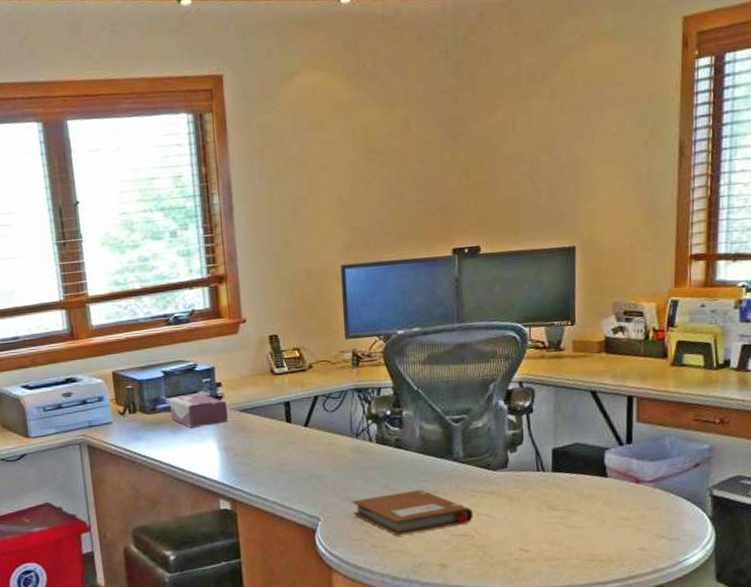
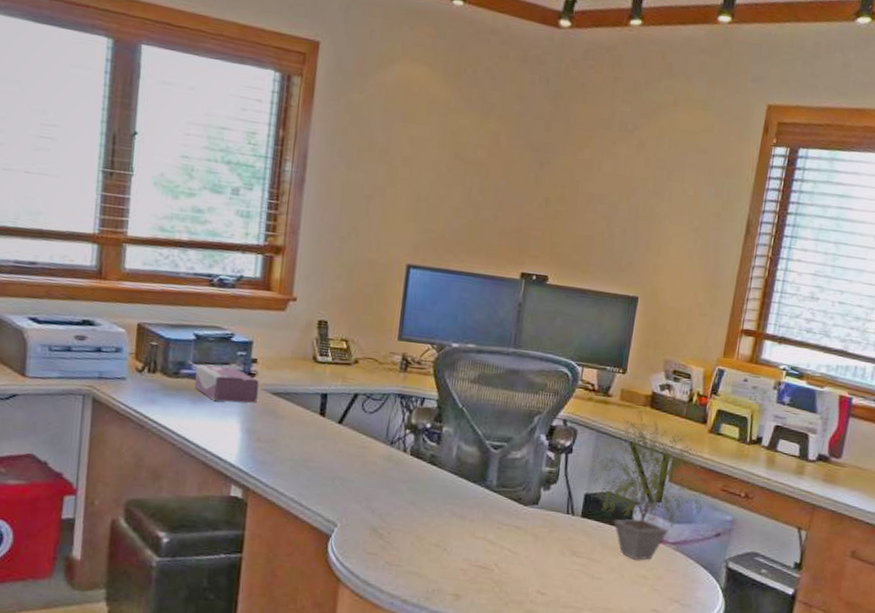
notebook: present [352,489,473,536] -> none [373,511,496,557]
potted plant: none [548,357,677,504] -> present [584,410,707,560]

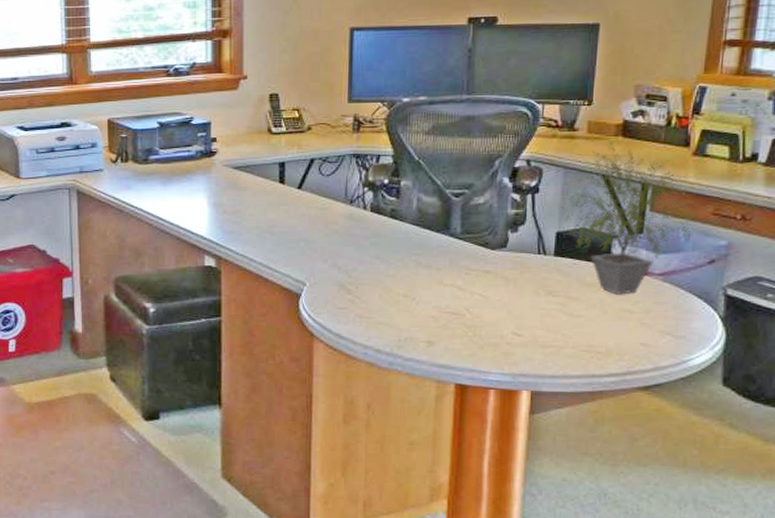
tissue box: present [194,364,259,403] -> none [163,149,220,180]

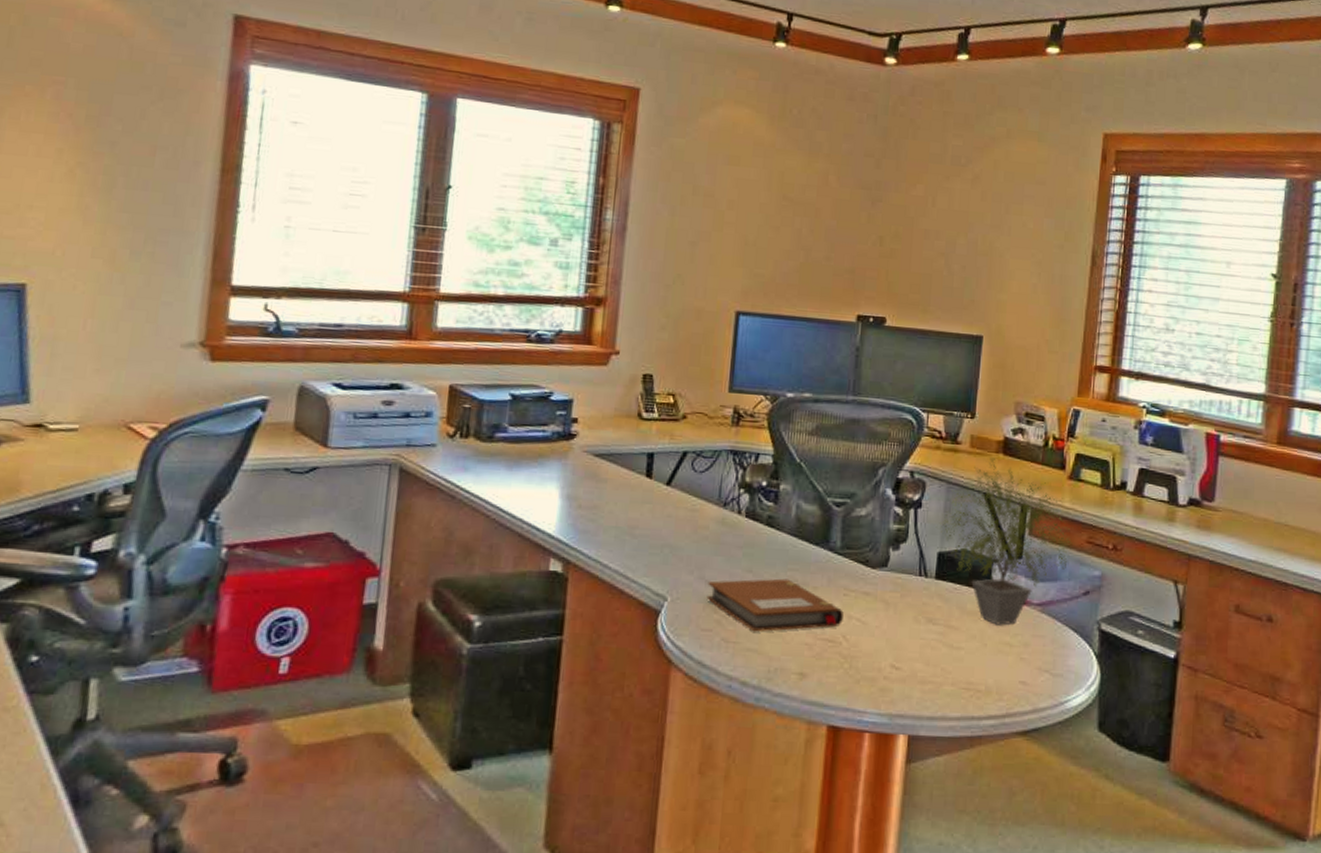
notebook: none [340,262,466,309] -> present [706,578,843,632]

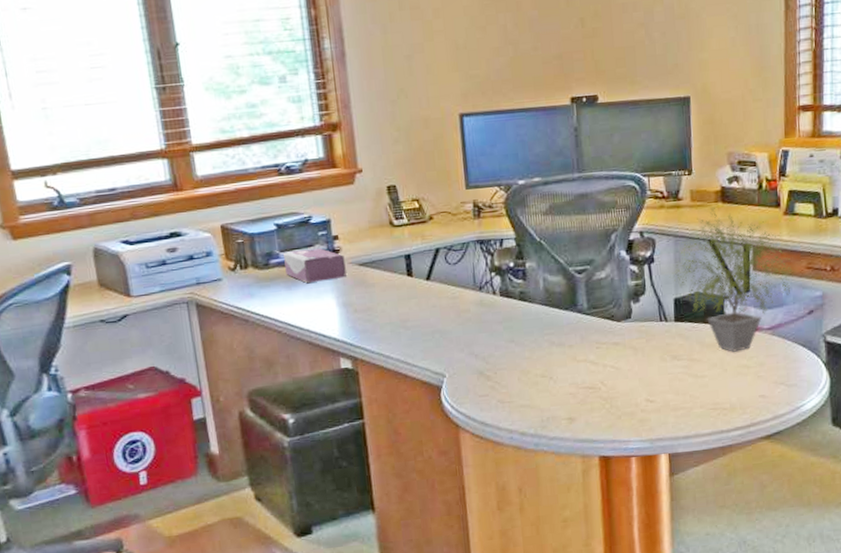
tissue box: none [510,427,580,467] -> present [283,248,347,283]
notebook: present [706,578,843,632] -> none [477,342,599,391]

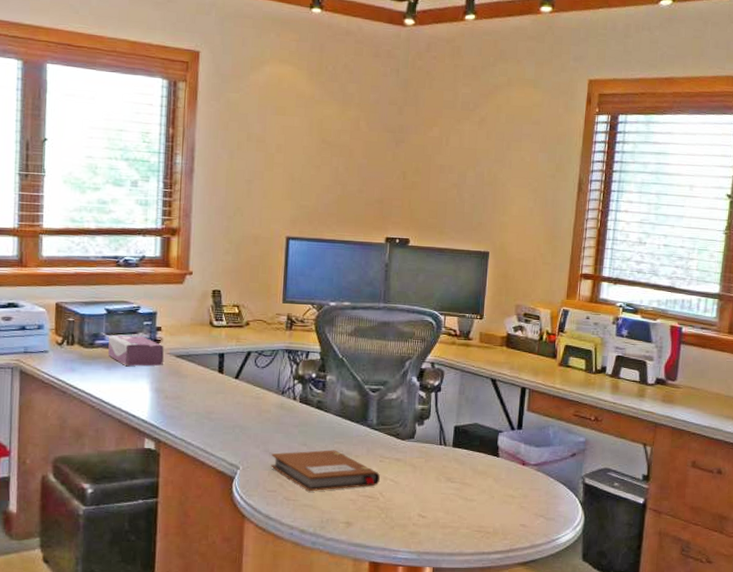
notebook: none [477,342,599,391] -> present [271,450,380,492]
potted plant: present [669,207,792,352] -> none [452,350,560,482]

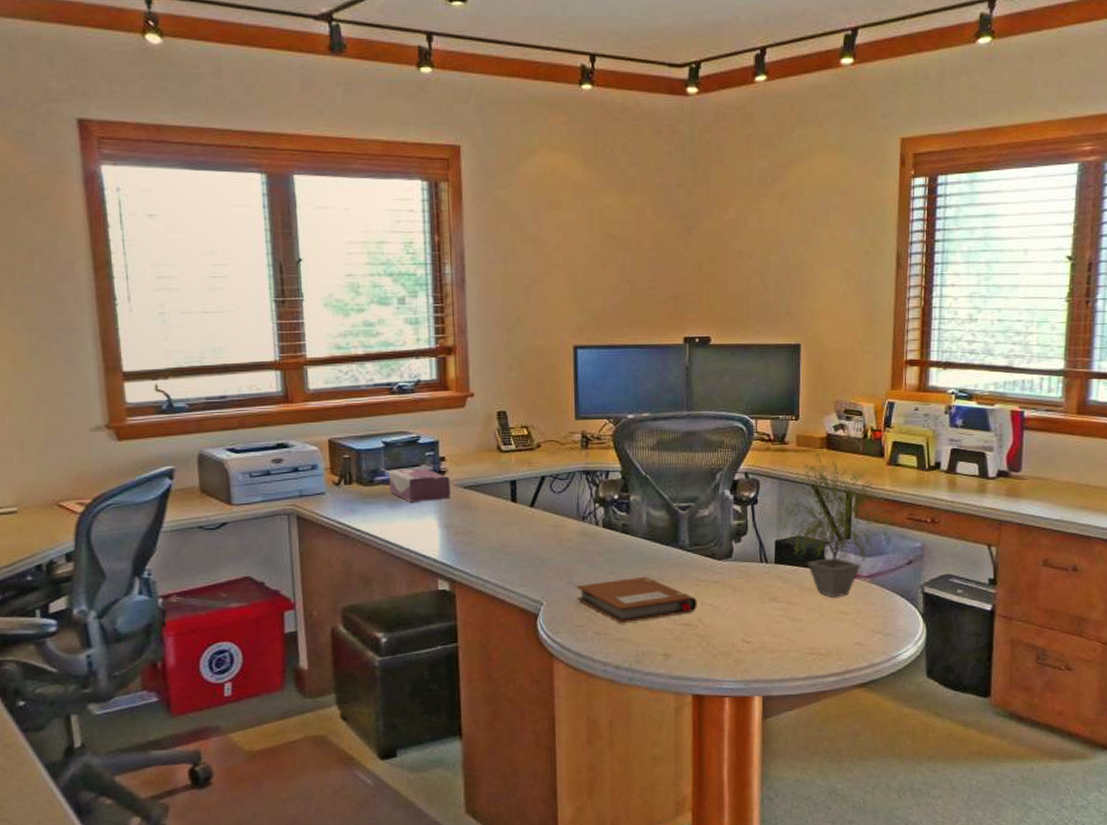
potted plant: none [452,350,560,482] -> present [771,453,892,598]

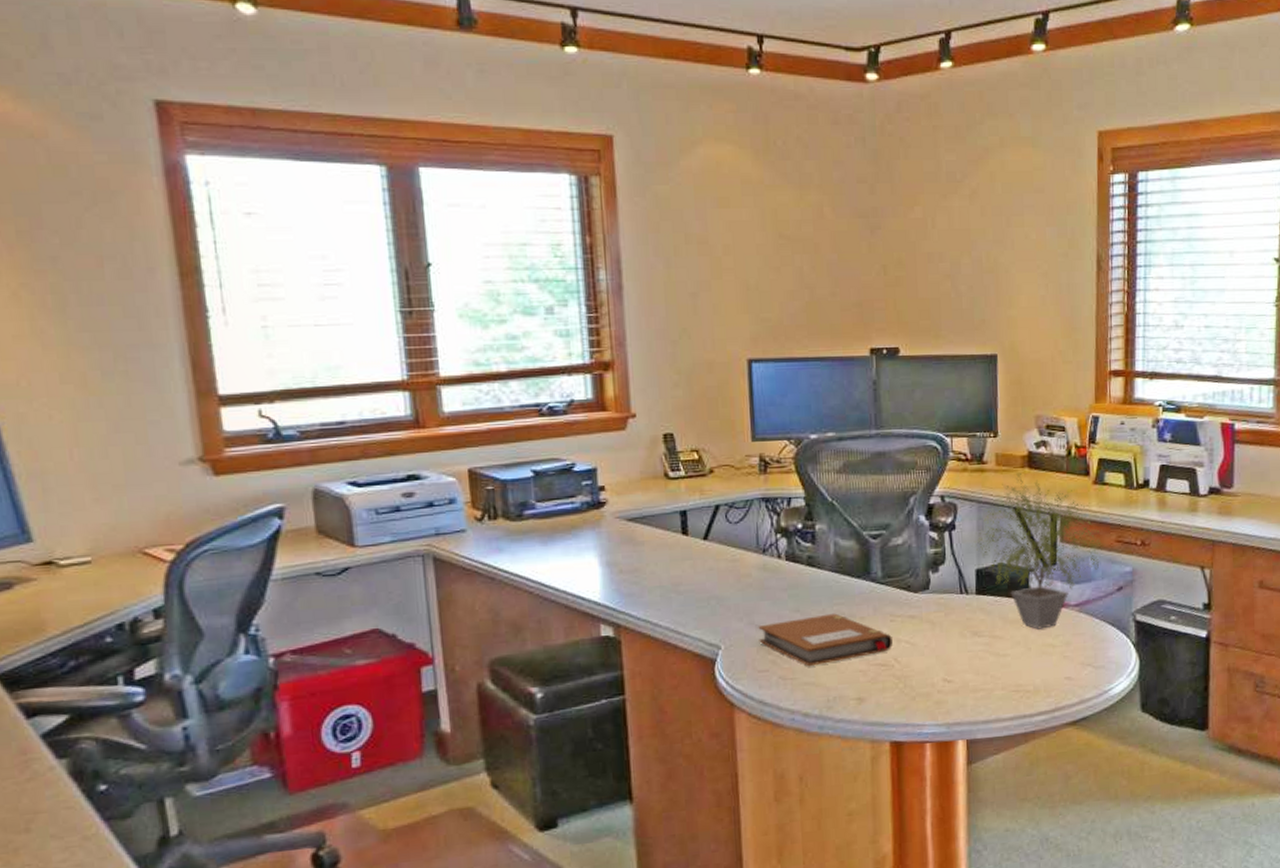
tissue box: present [389,469,451,502] -> none [540,500,612,538]

